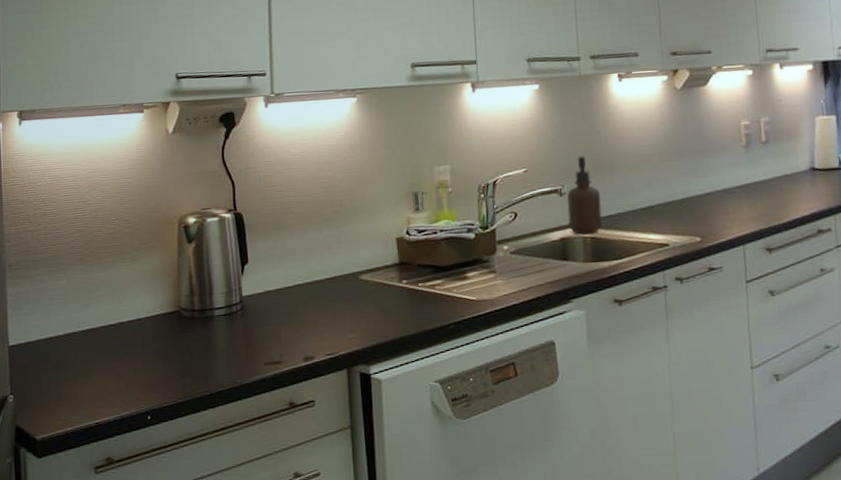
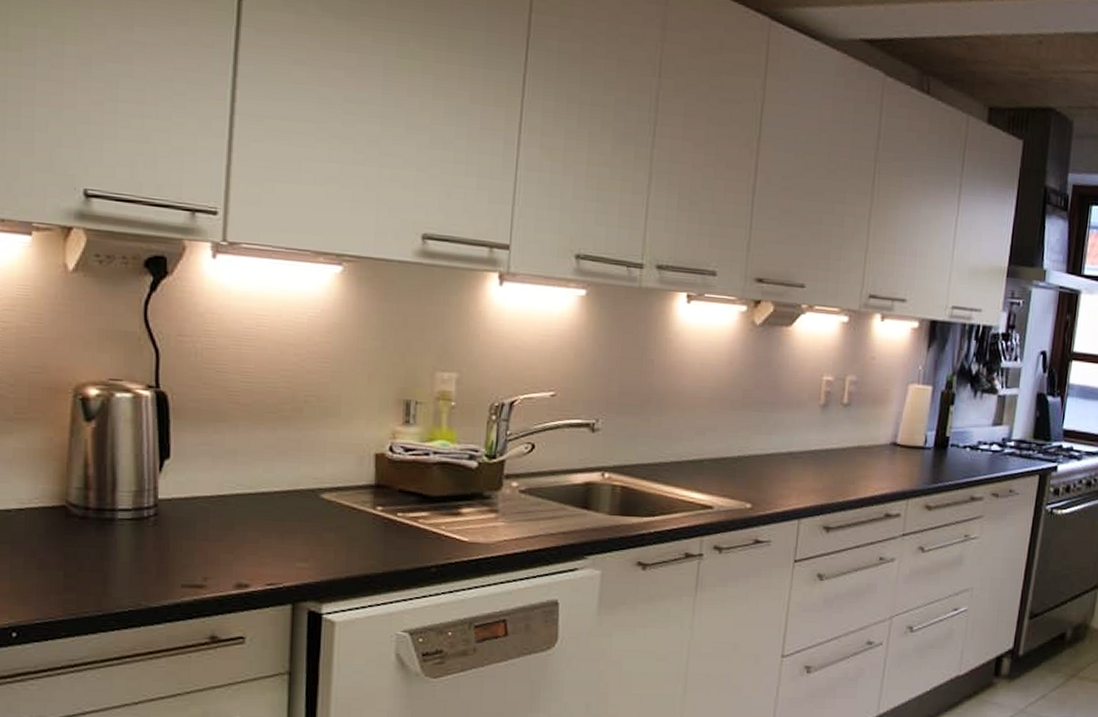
soap dispenser: present [567,156,602,234] -> none [596,387,642,481]

